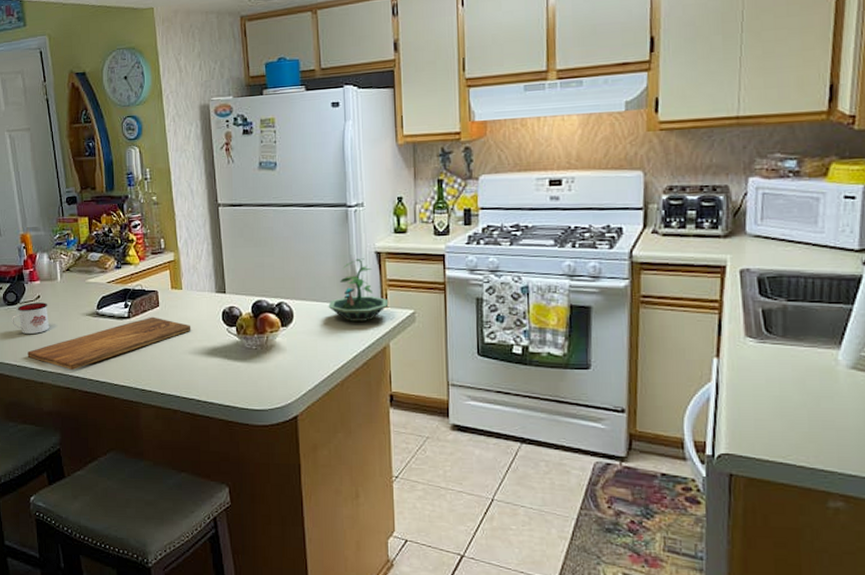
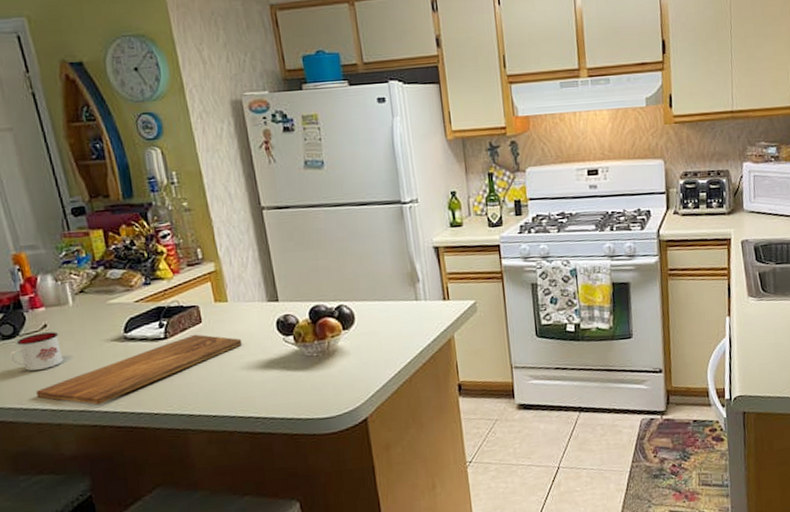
terrarium: present [328,258,389,322] -> none [390,254,450,318]

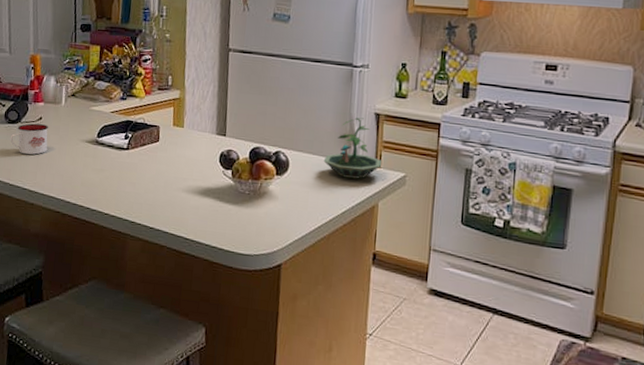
cutting board: present [36,334,243,405] -> none [21,151,188,195]
terrarium: none [390,254,450,318] -> present [323,117,382,179]

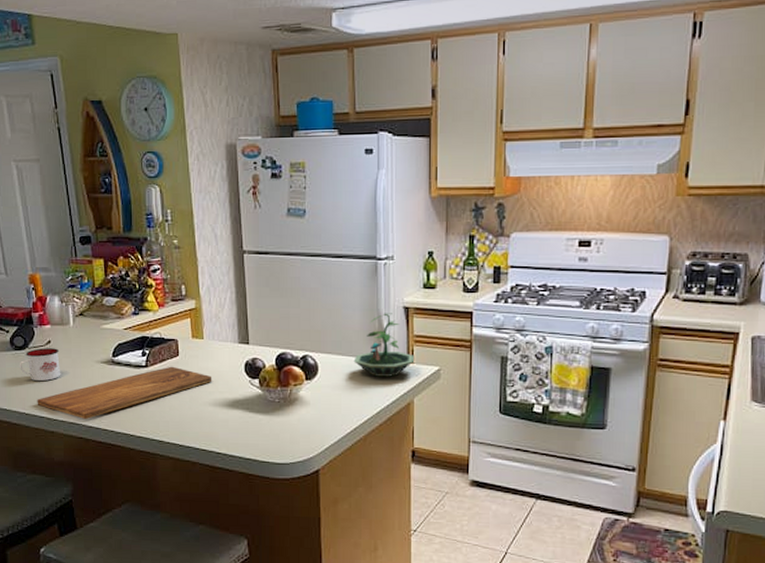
cutting board: none [21,151,188,195] -> present [37,366,212,419]

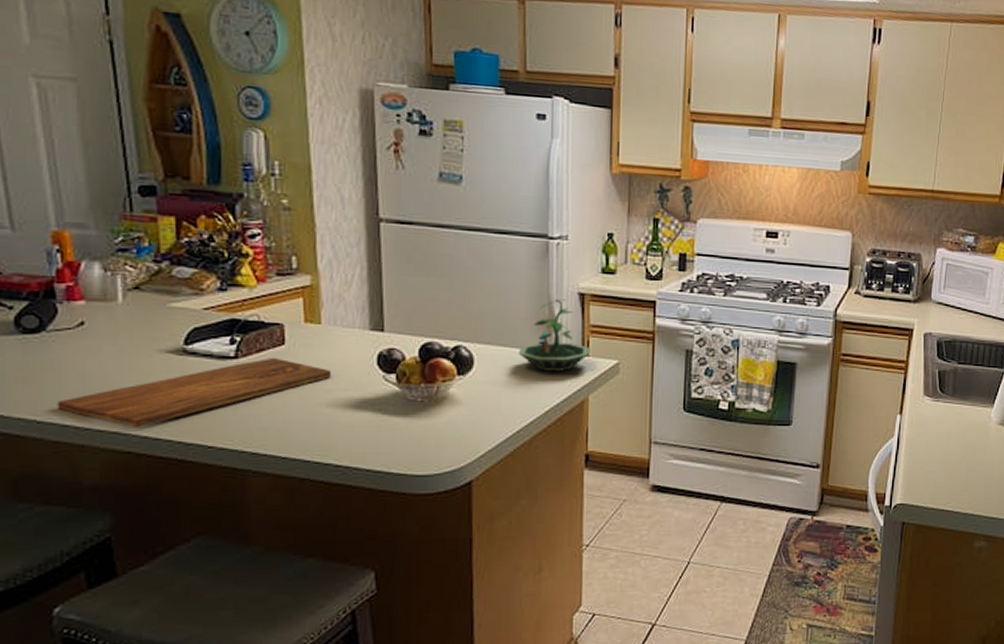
mug: present [19,348,61,382] -> none [28,331,100,377]

